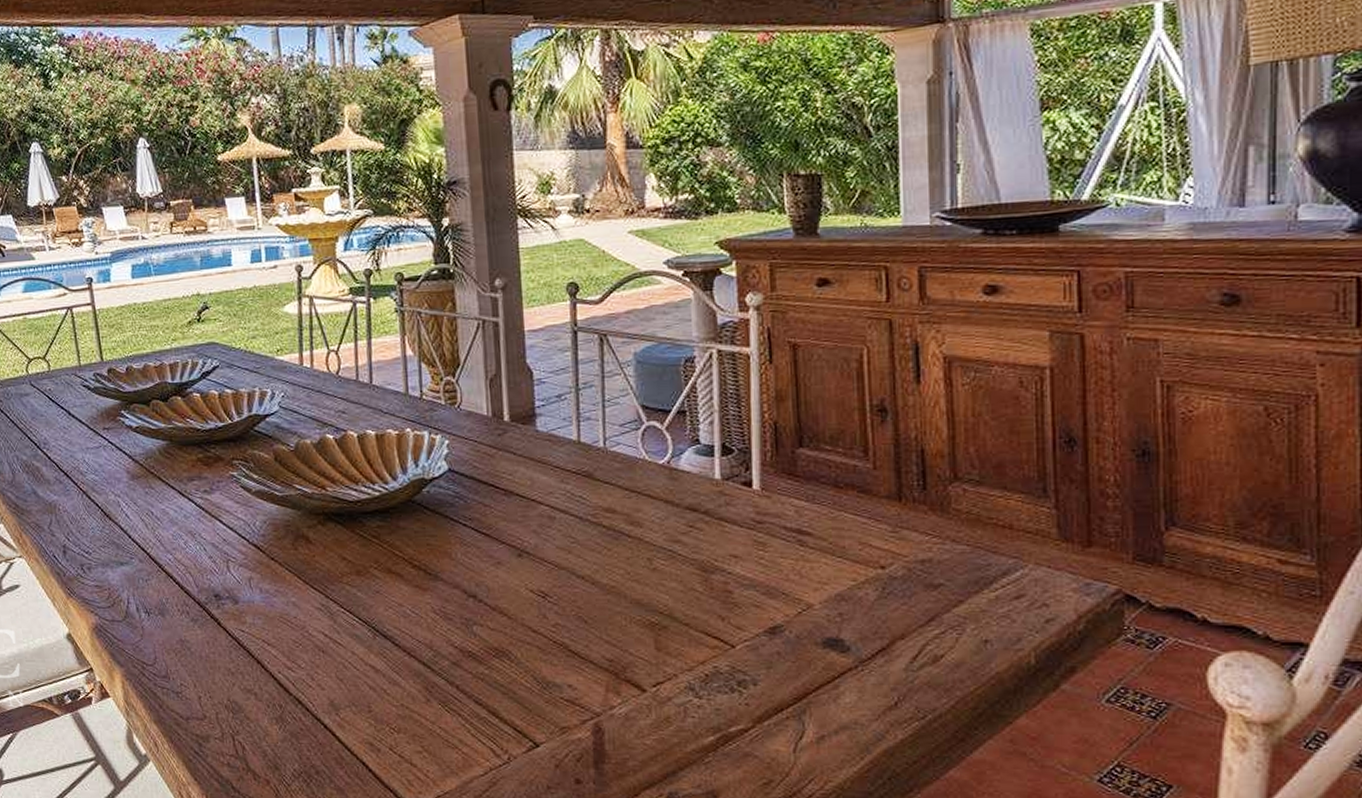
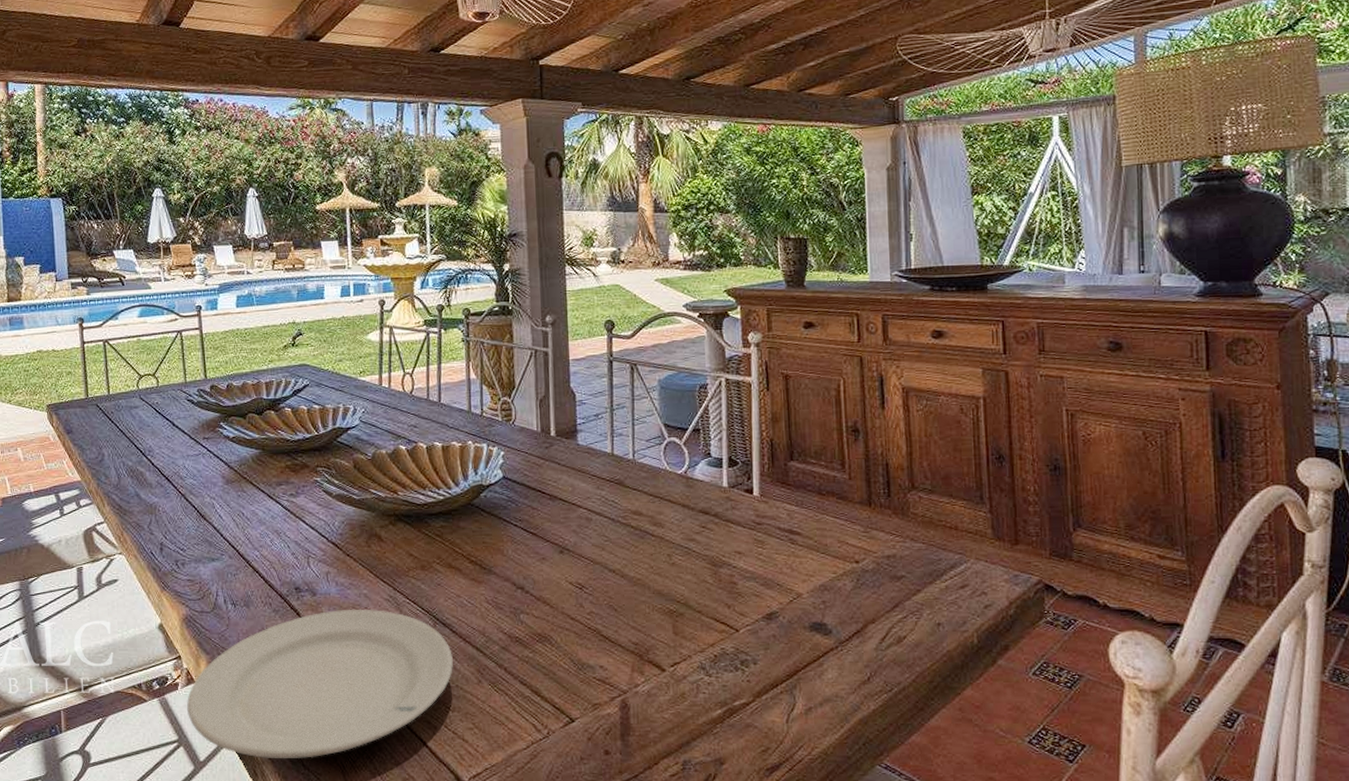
plate: none [102,618,397,780] -> present [187,609,453,758]

